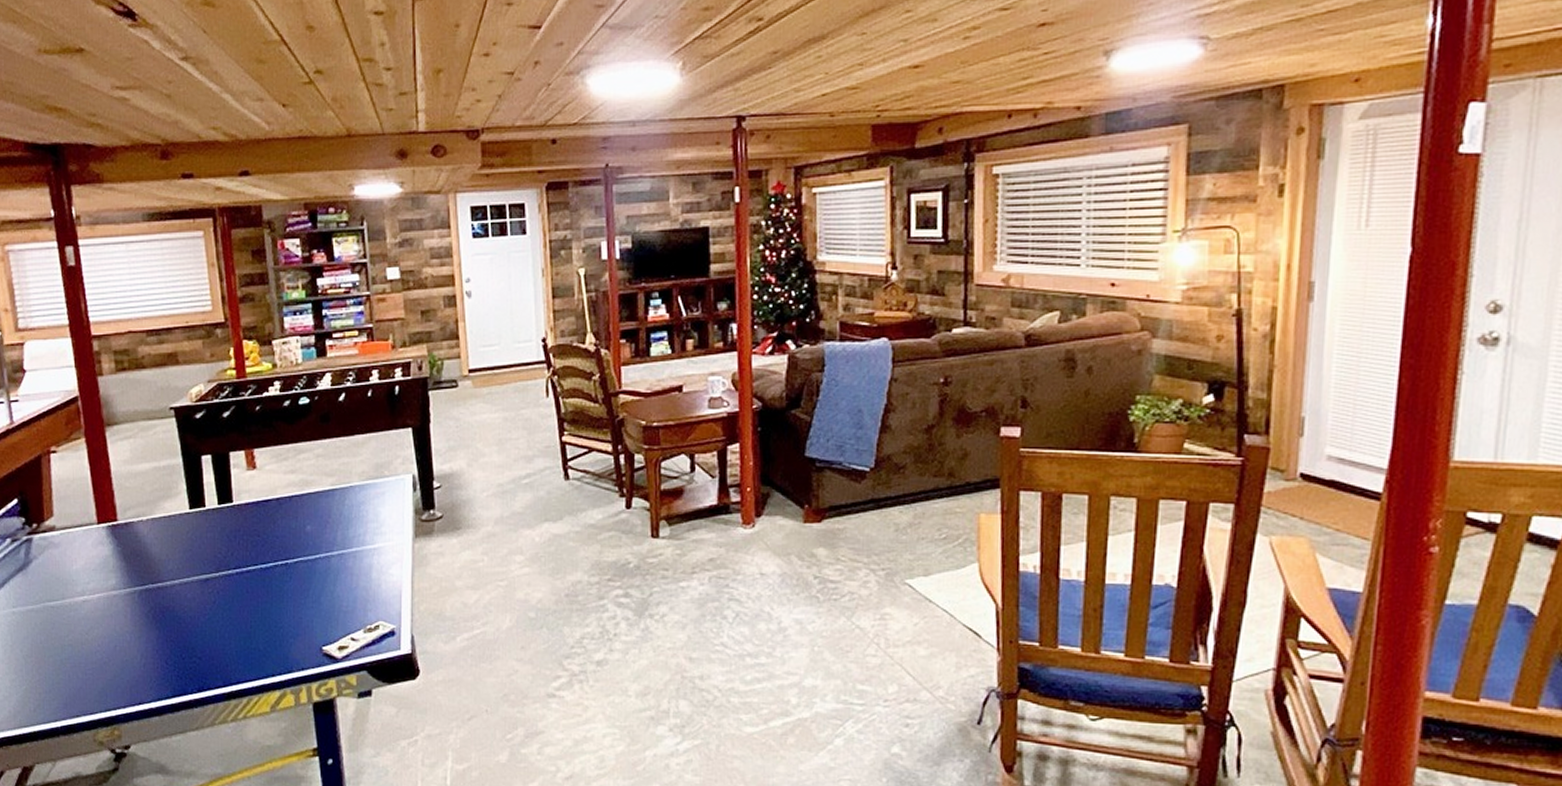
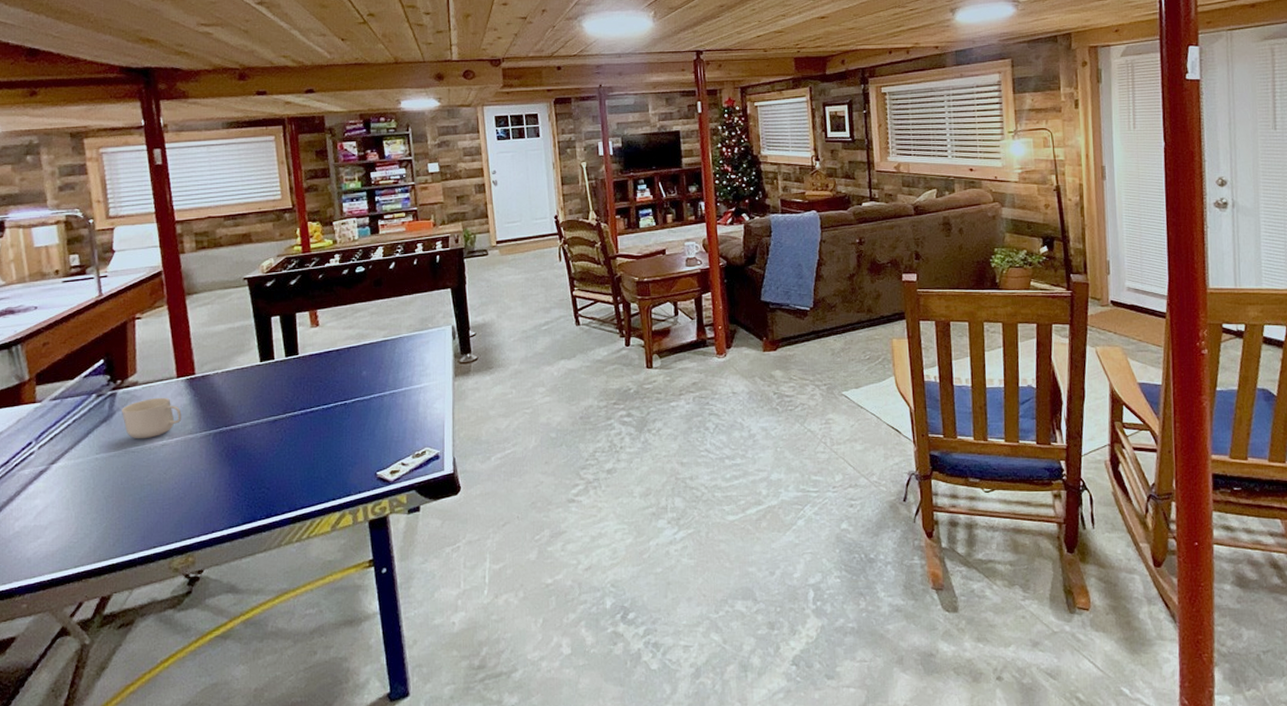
cup: none [39,545,104,593] -> present [122,397,182,439]

